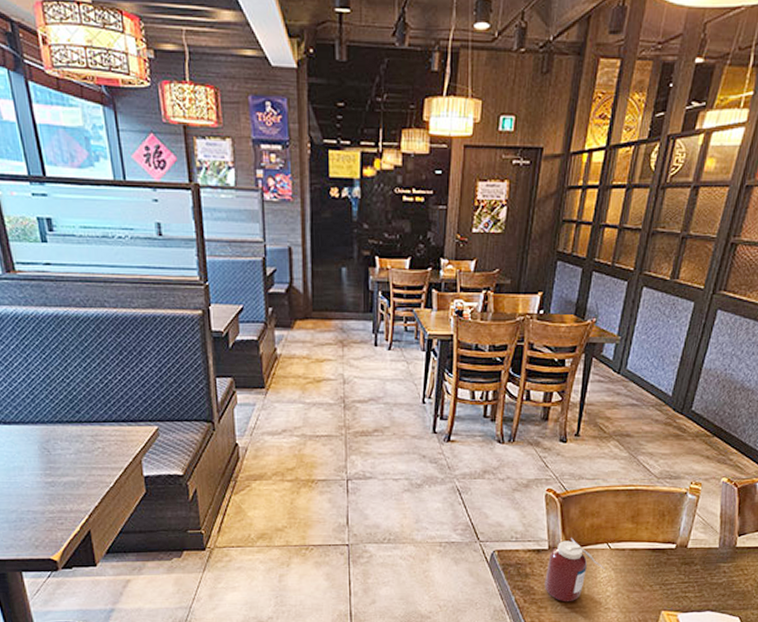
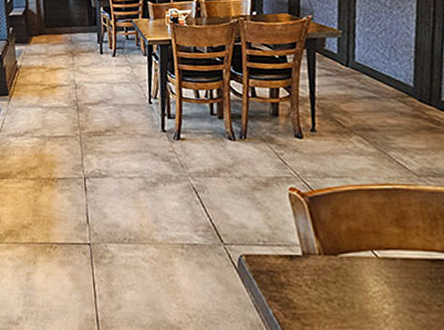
jar: present [545,538,606,602] -> none [304,243,377,321]

